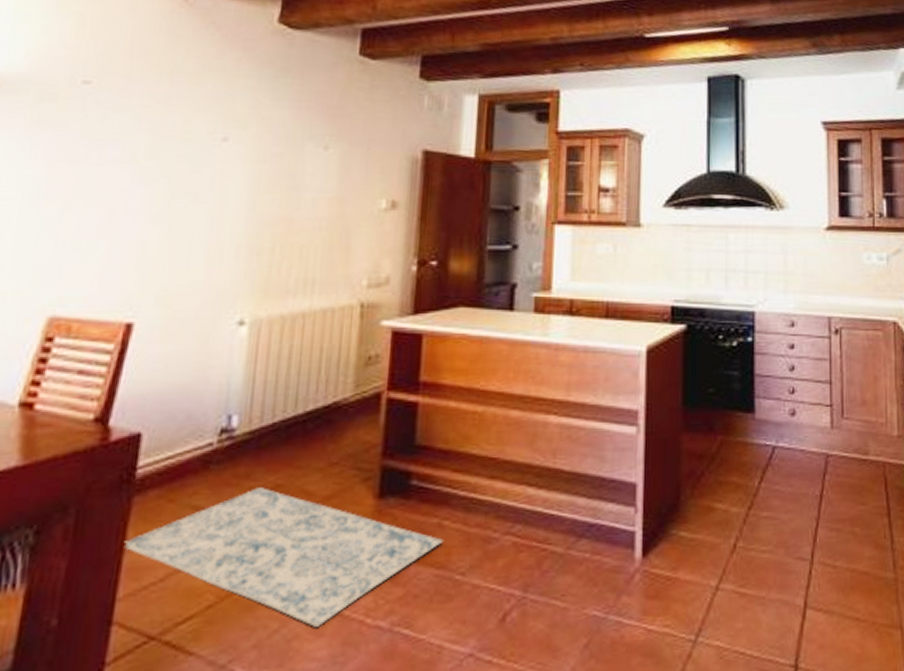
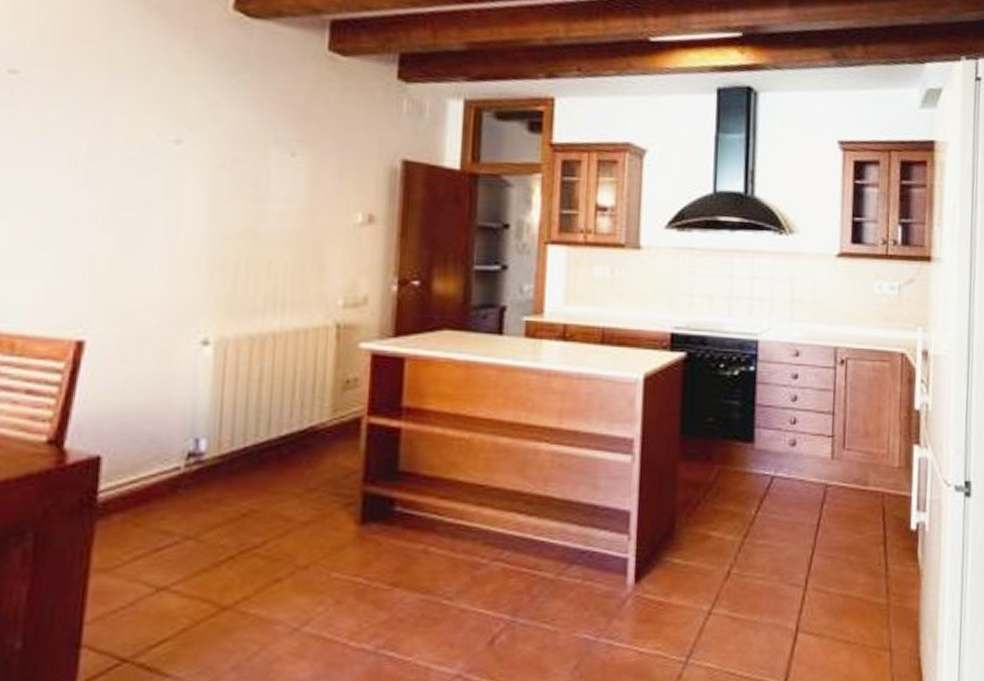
rug: present [123,487,444,627] -> none [88,513,430,650]

